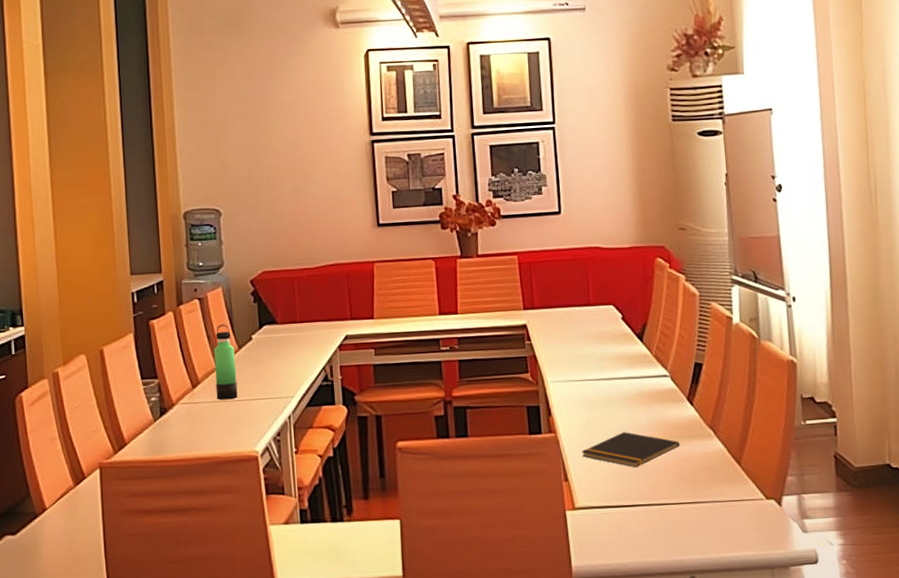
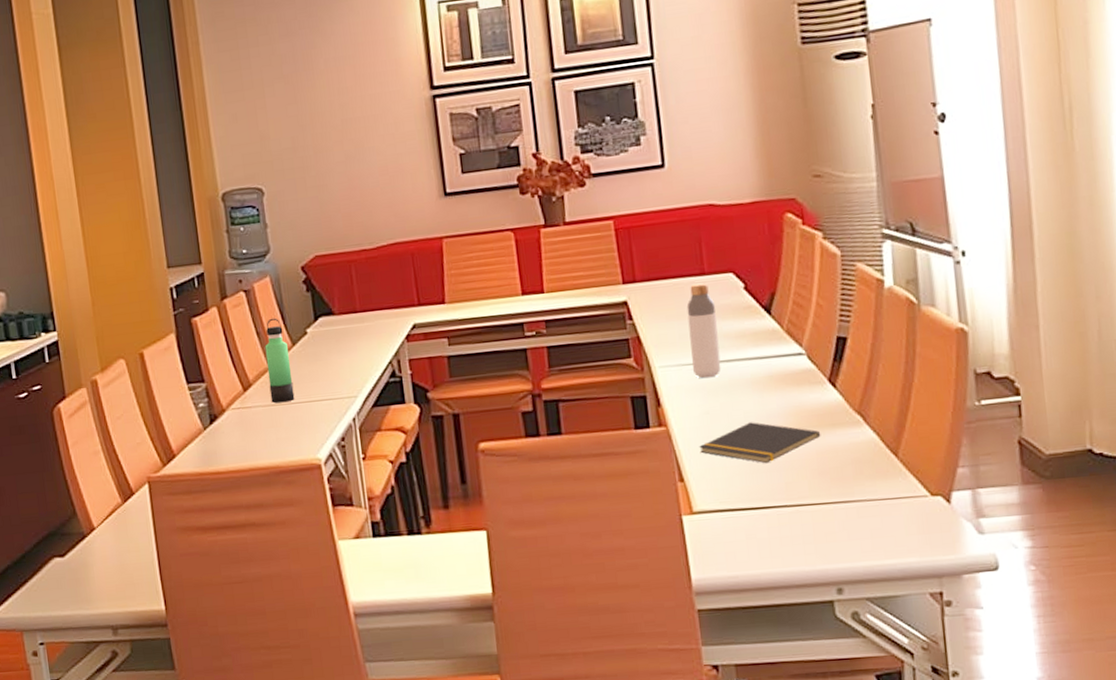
bottle: none [575,312,602,393] -> present [686,283,722,379]

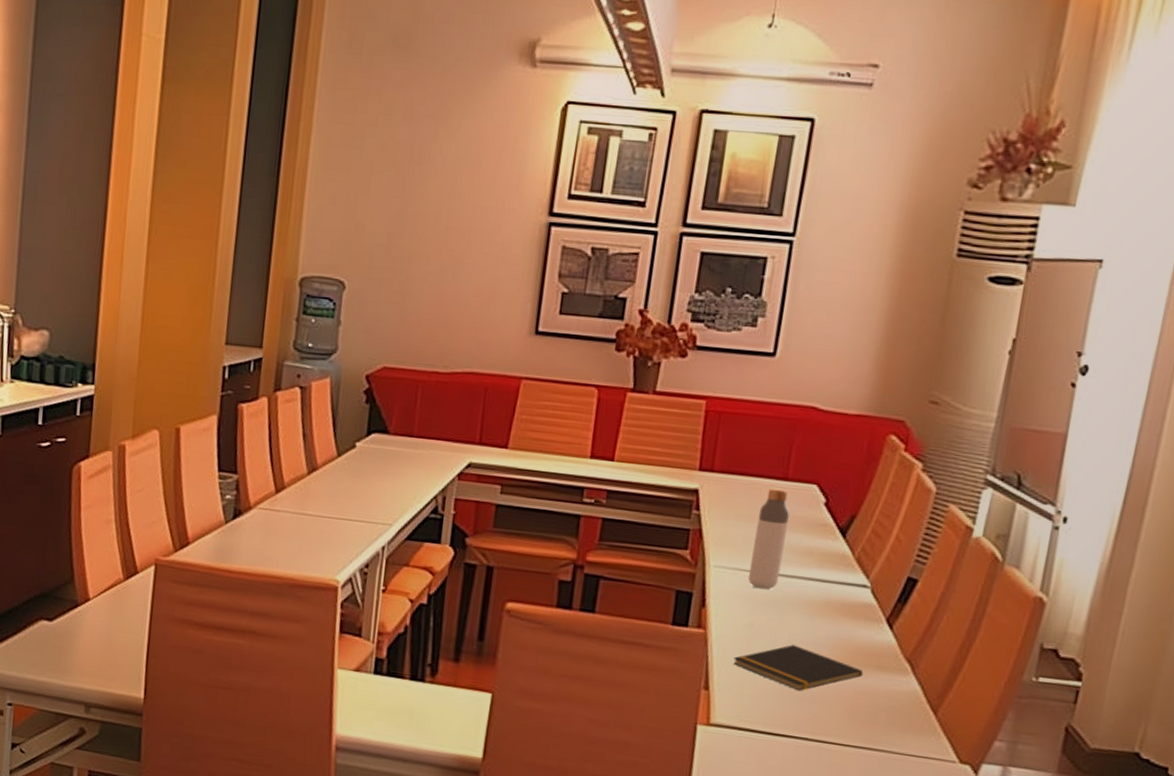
thermos bottle: present [264,318,295,403] -> none [301,422,332,514]

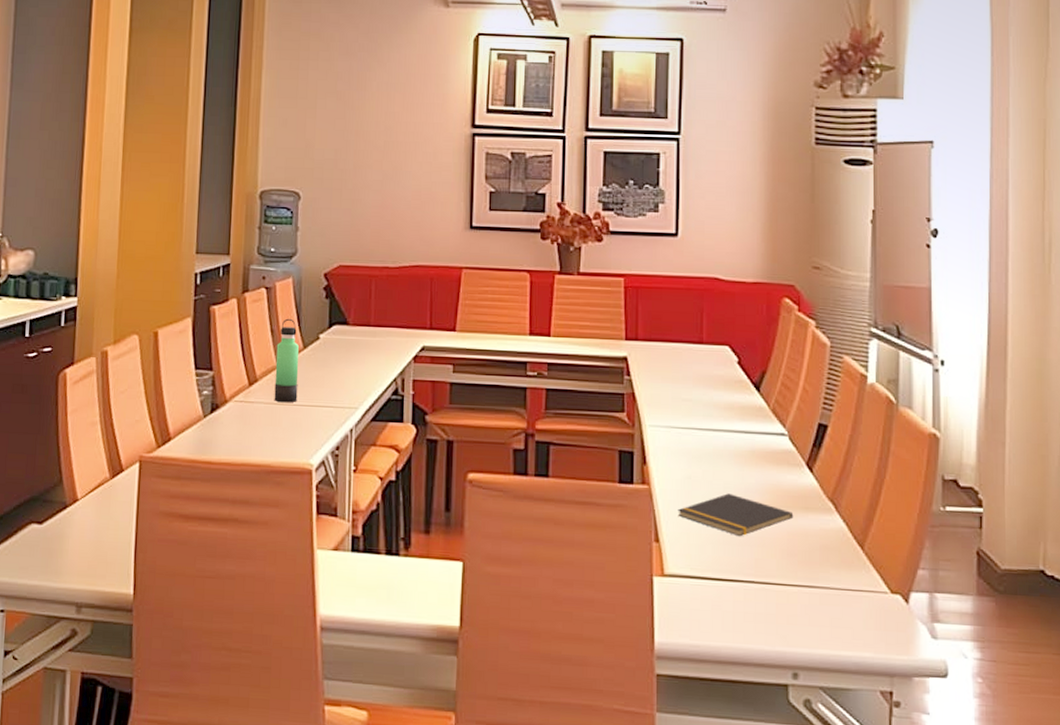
thermos bottle: none [301,422,332,514] -> present [274,318,299,403]
bottle: present [747,487,791,590] -> none [680,351,710,444]

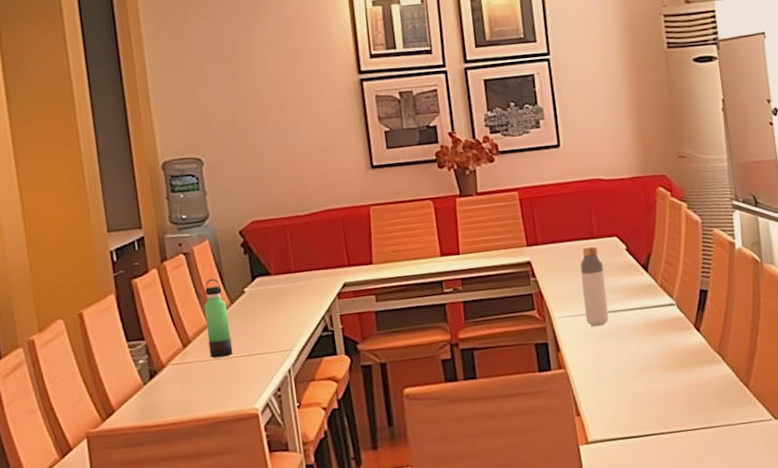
notepad: present [678,493,794,537] -> none [592,363,690,398]
bottle: none [680,351,710,444] -> present [580,245,609,327]

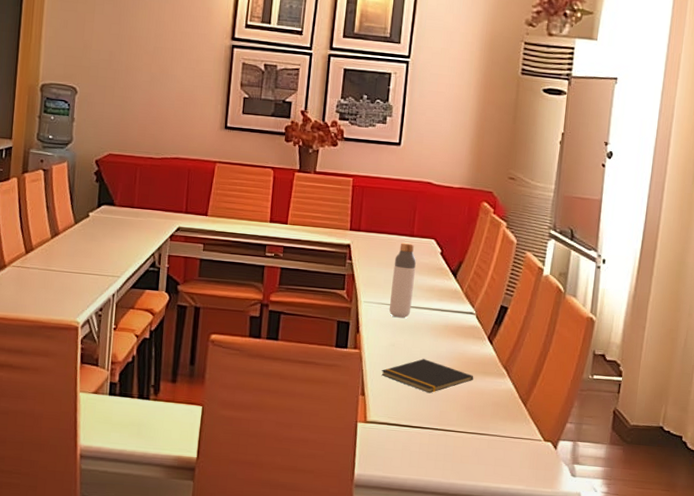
thermos bottle: present [204,278,233,358] -> none [47,197,71,270]
notepad: none [592,363,690,398] -> present [381,359,474,394]

